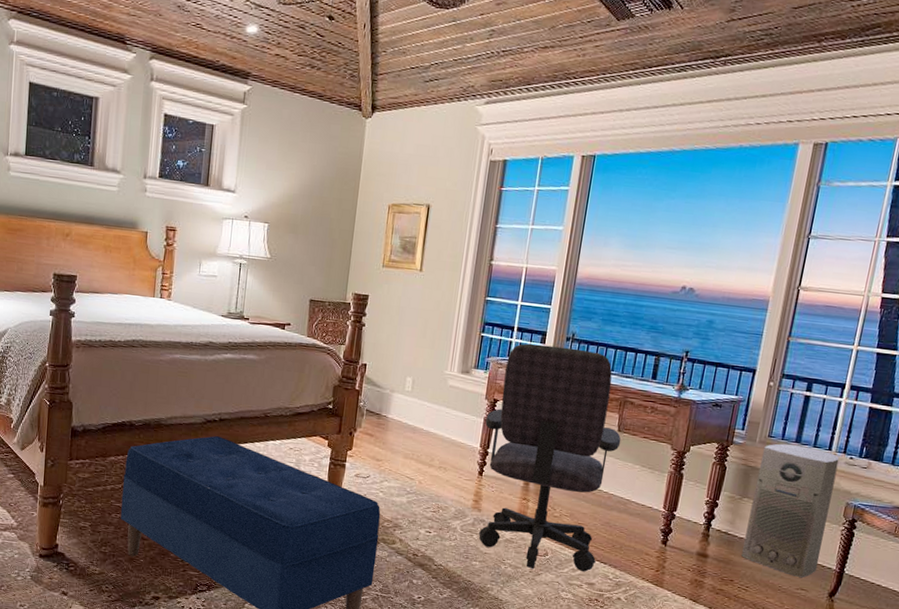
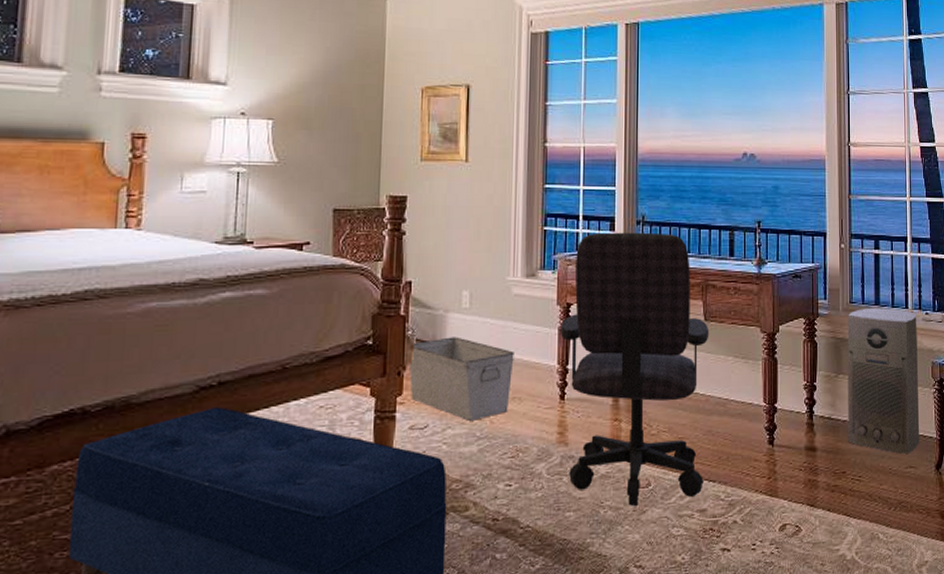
storage bin: none [358,411,444,479] -> present [409,337,514,421]

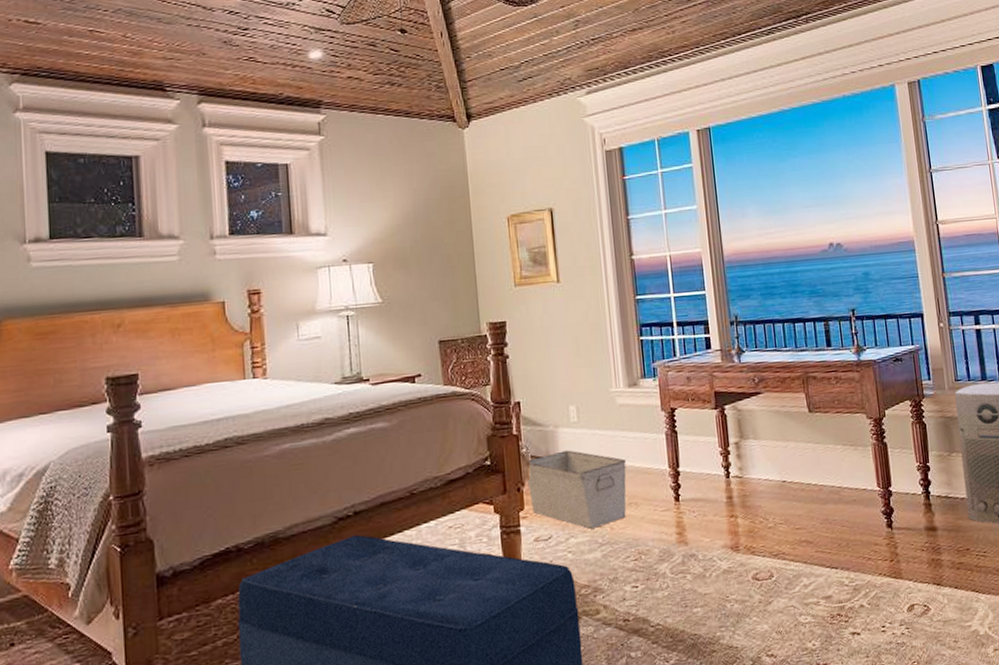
office chair: present [560,232,709,506] -> none [667,331,826,598]

